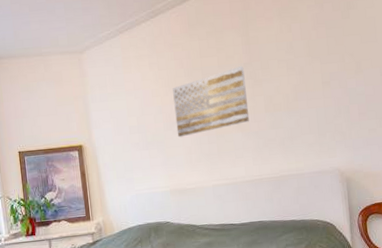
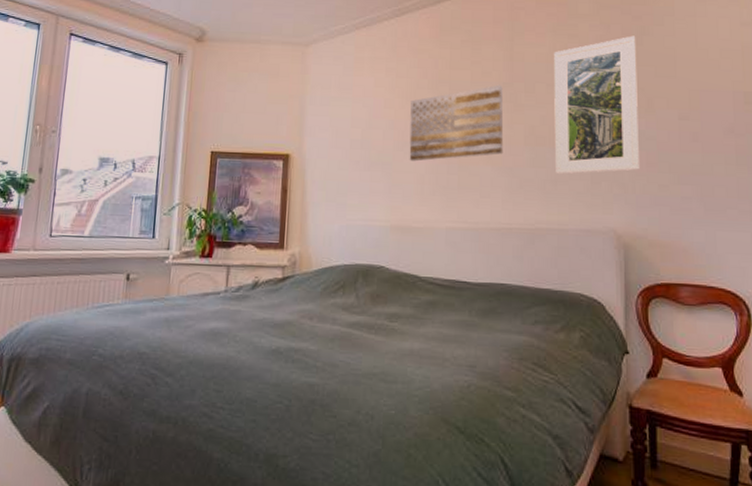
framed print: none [281,11,354,132] -> present [554,35,639,175]

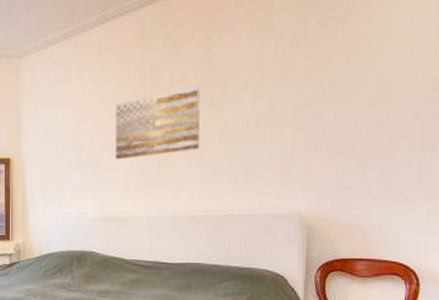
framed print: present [554,35,639,175] -> none [247,28,331,166]

